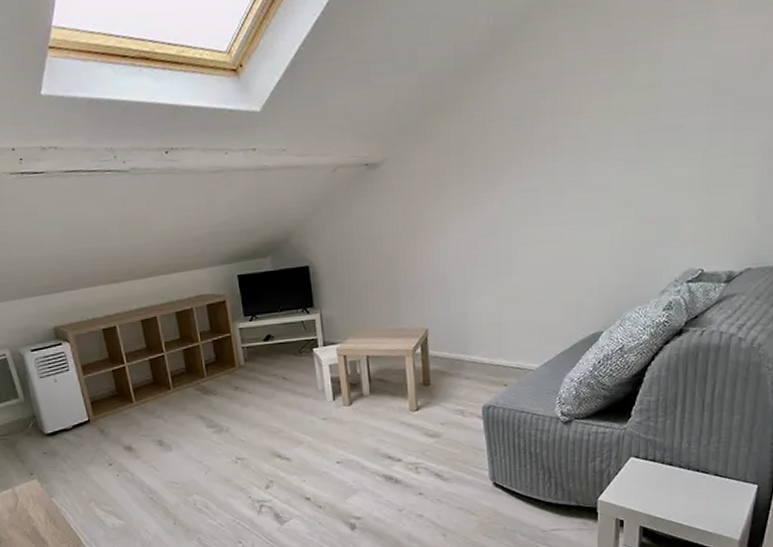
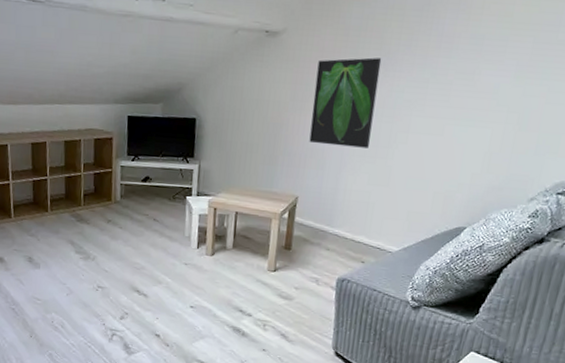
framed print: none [424,173,490,272] -> present [309,57,382,148]

